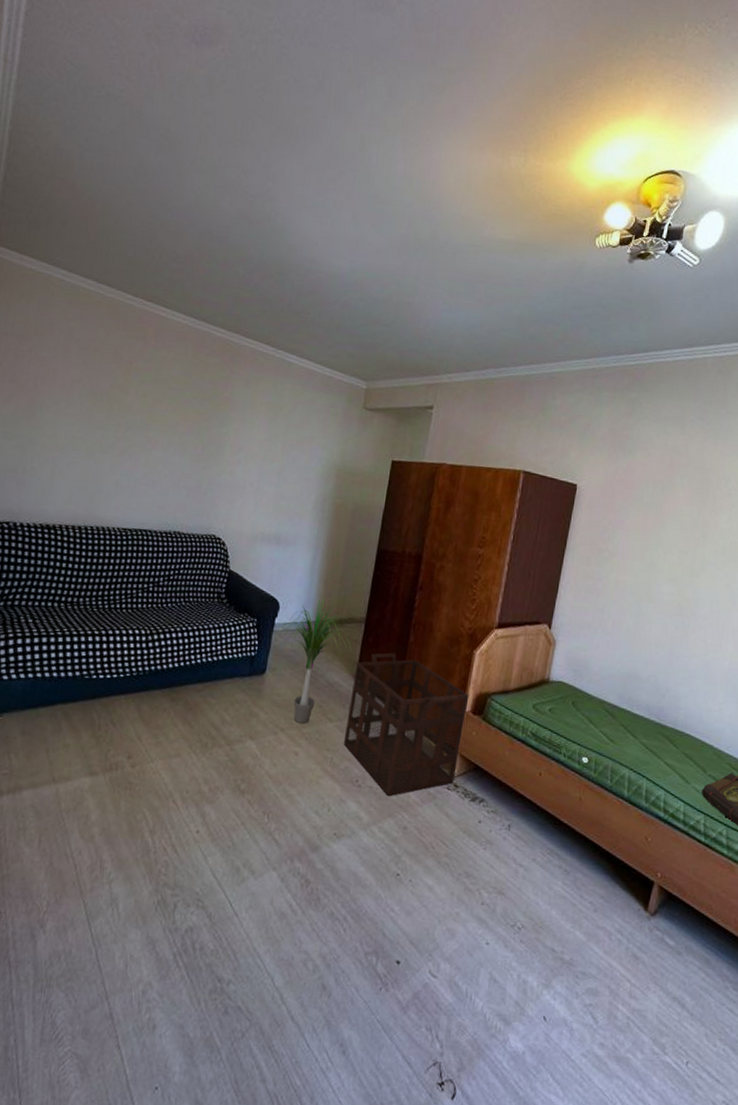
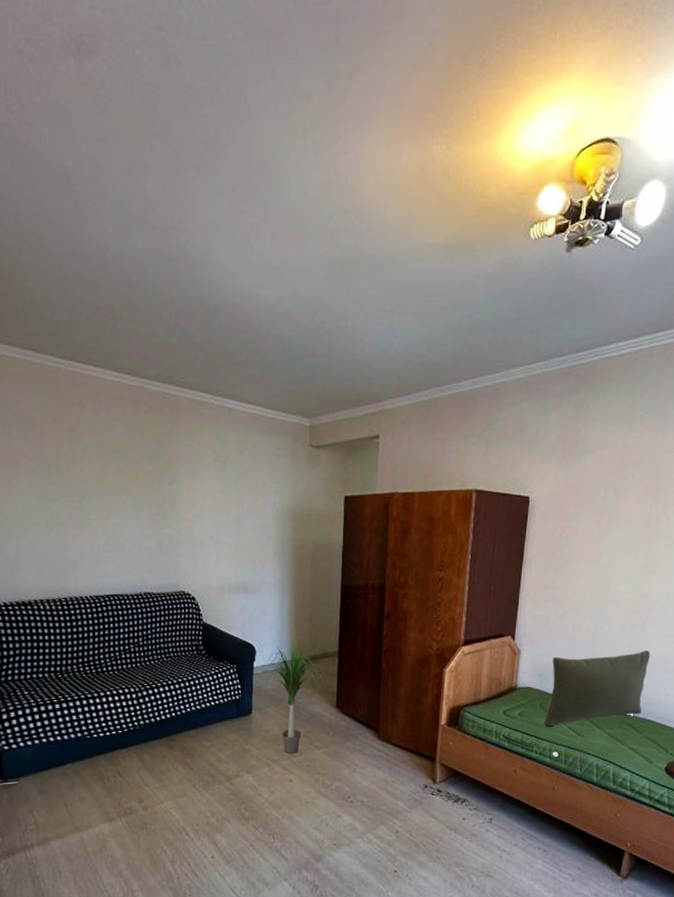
laundry basket: present [343,652,469,797] -> none [332,680,443,807]
pillow: none [575,652,692,728] -> present [544,651,651,726]

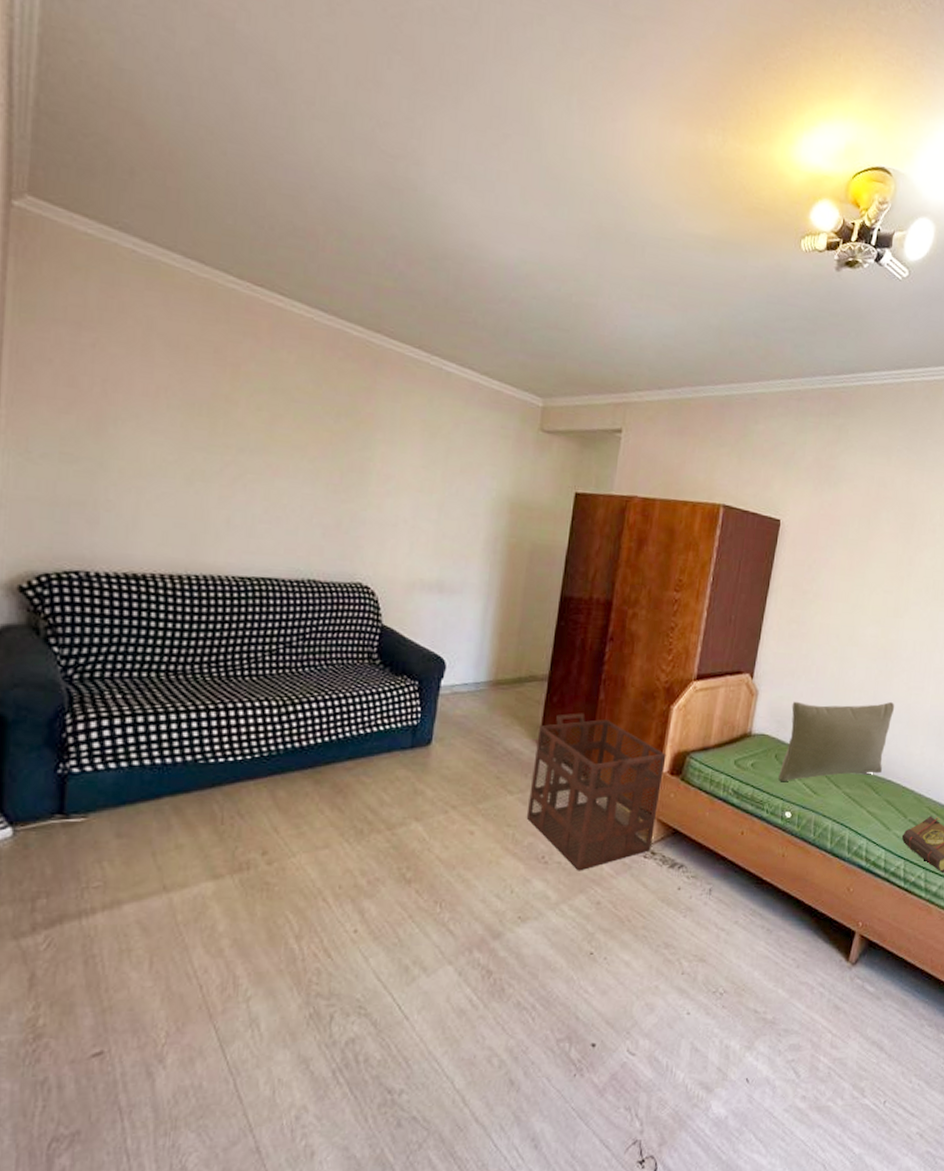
potted plant: present [256,638,329,754] -> none [441,654,533,798]
laundry basket: none [332,680,443,807] -> present [526,713,667,871]

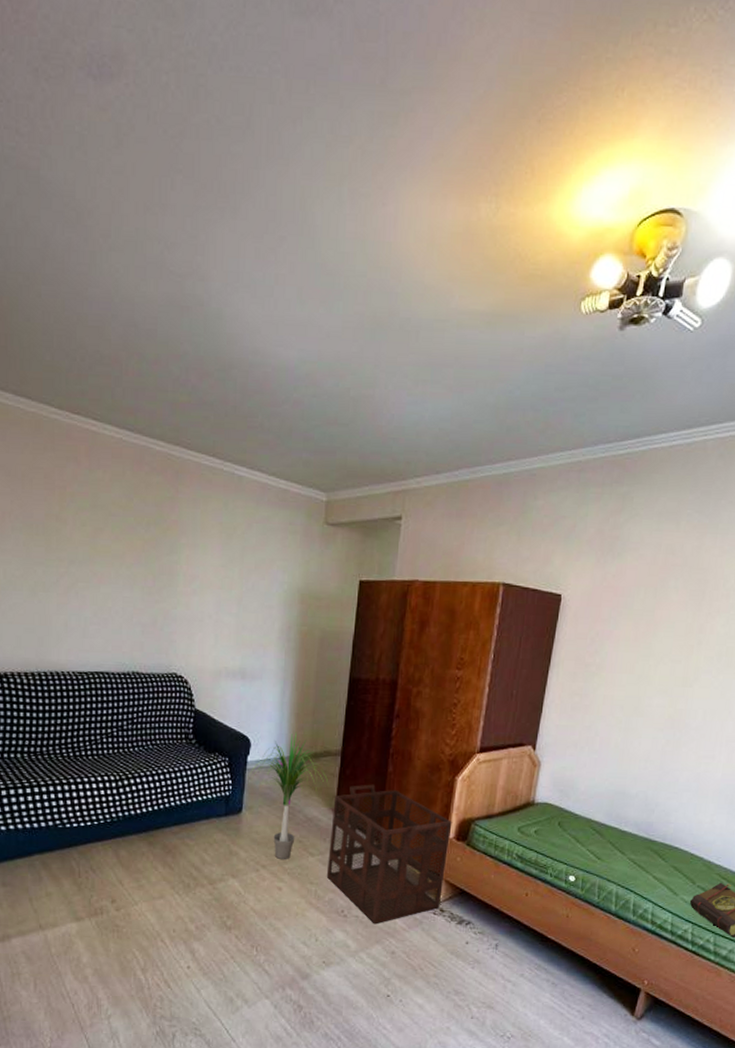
potted plant: none [441,654,533,798] -> present [249,732,329,859]
pillow: present [778,701,895,781] -> none [562,771,683,847]

